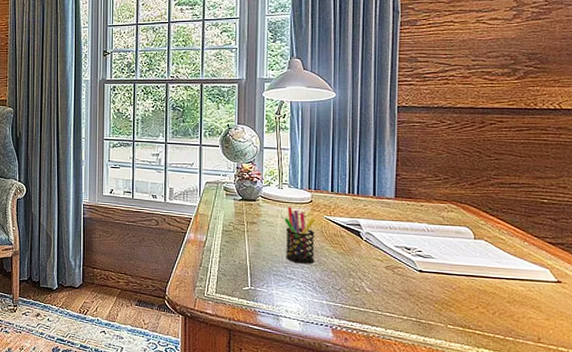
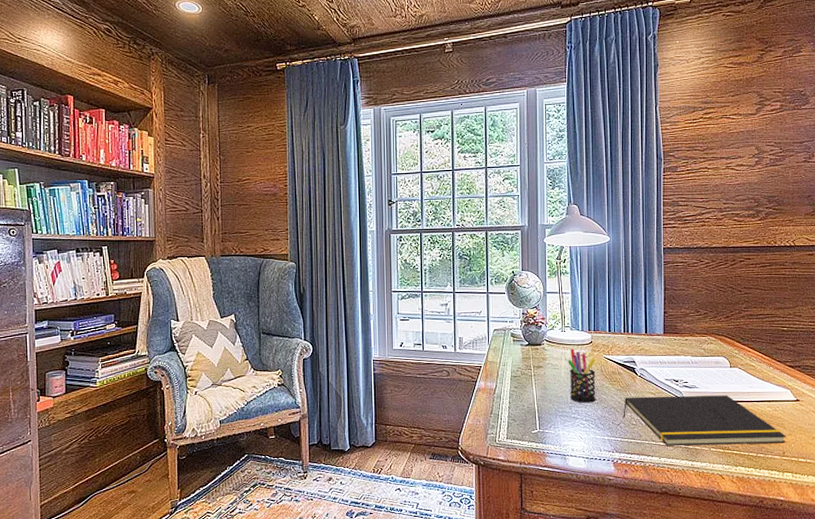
notepad: none [344,261,544,328] -> present [623,395,787,446]

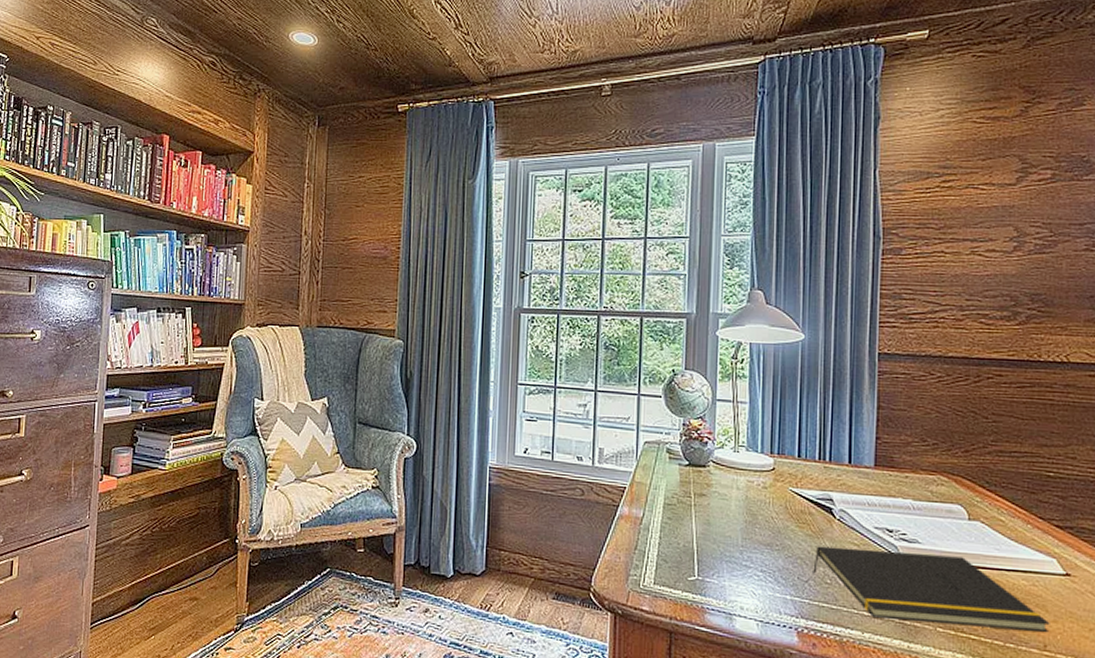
pen holder: present [568,348,596,403] -> none [740,475,778,549]

